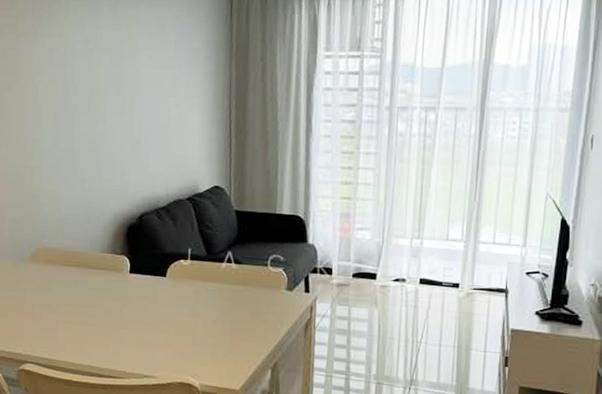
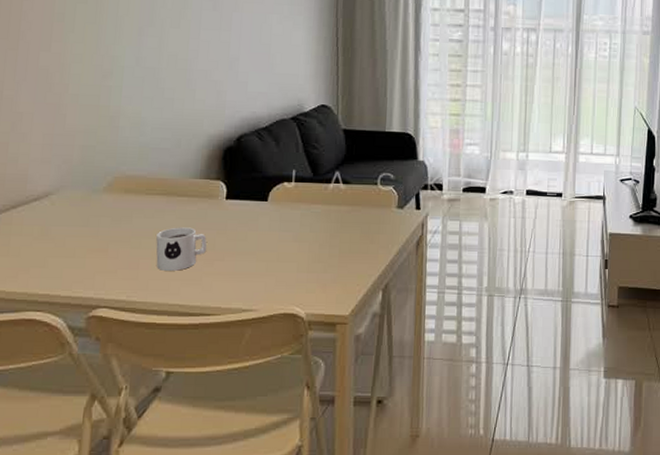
mug: none [71,296,113,336] -> present [156,227,207,271]

